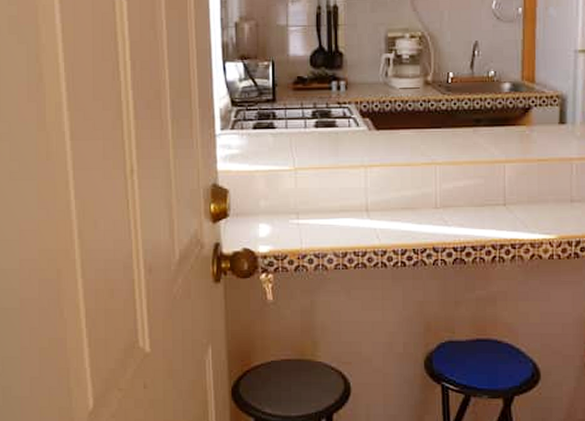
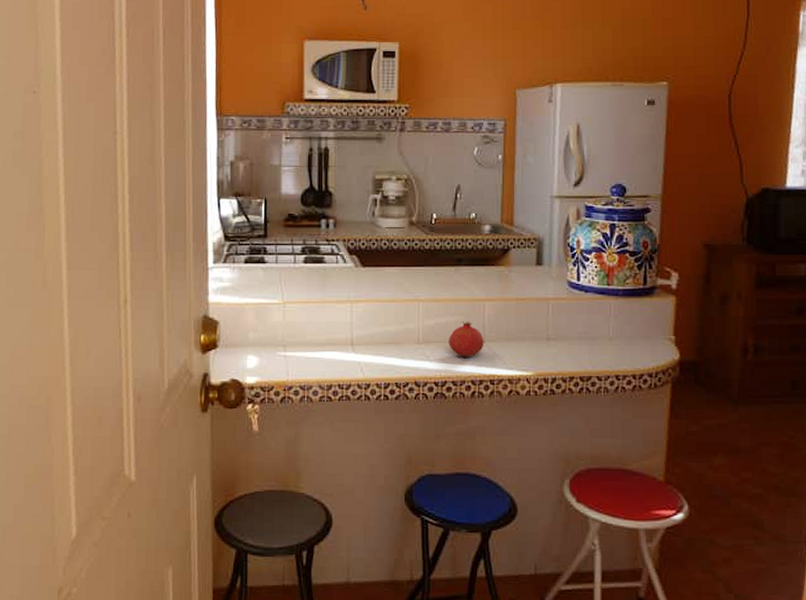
fruit: none [467,183,505,221] -> present [449,321,484,357]

